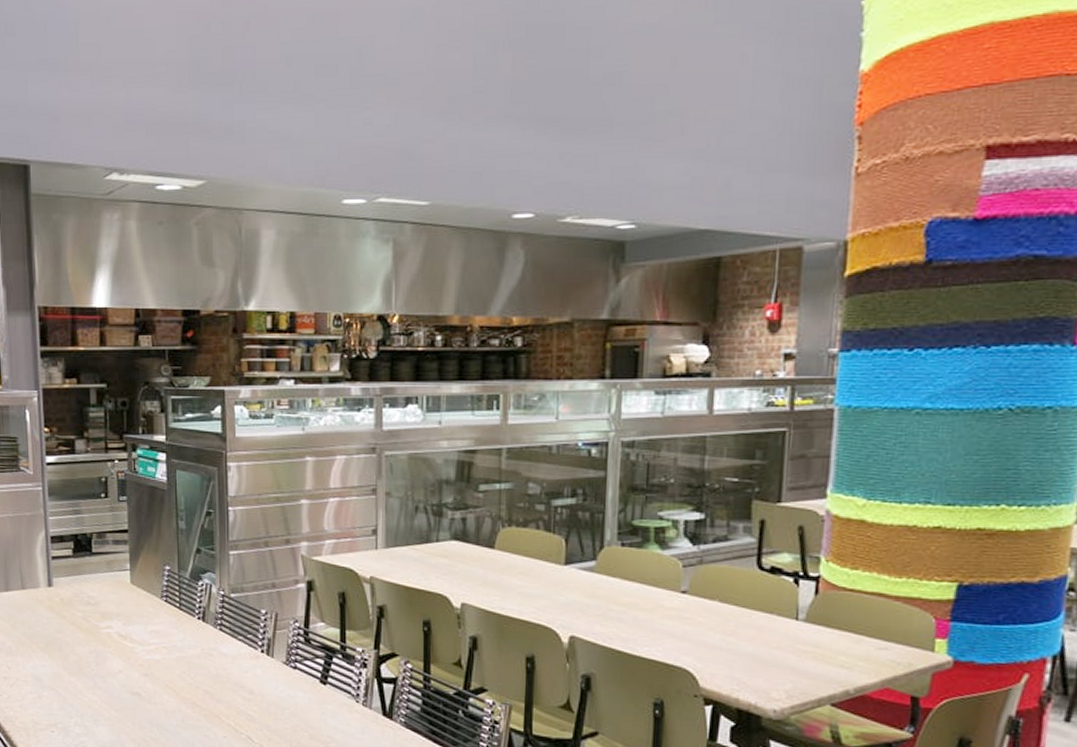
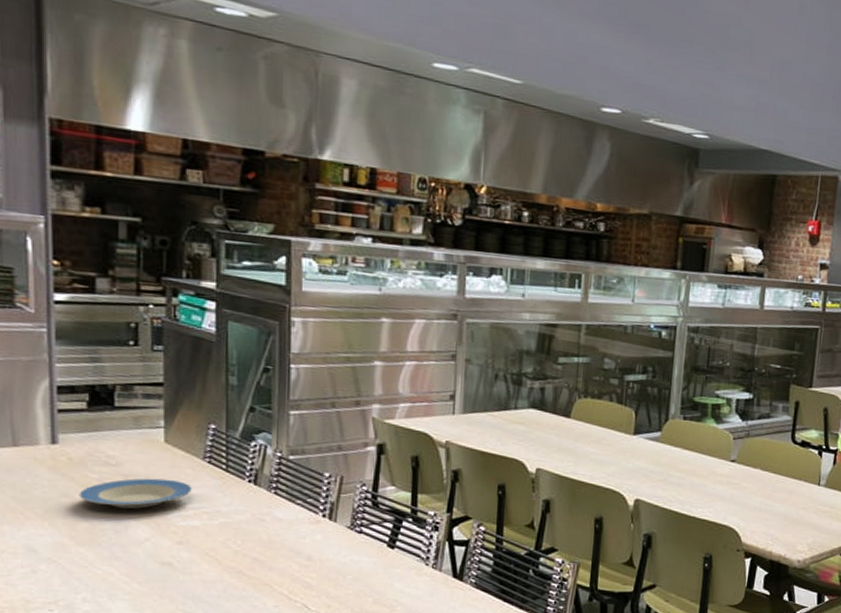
plate: none [69,616,153,644] -> present [78,478,192,509]

